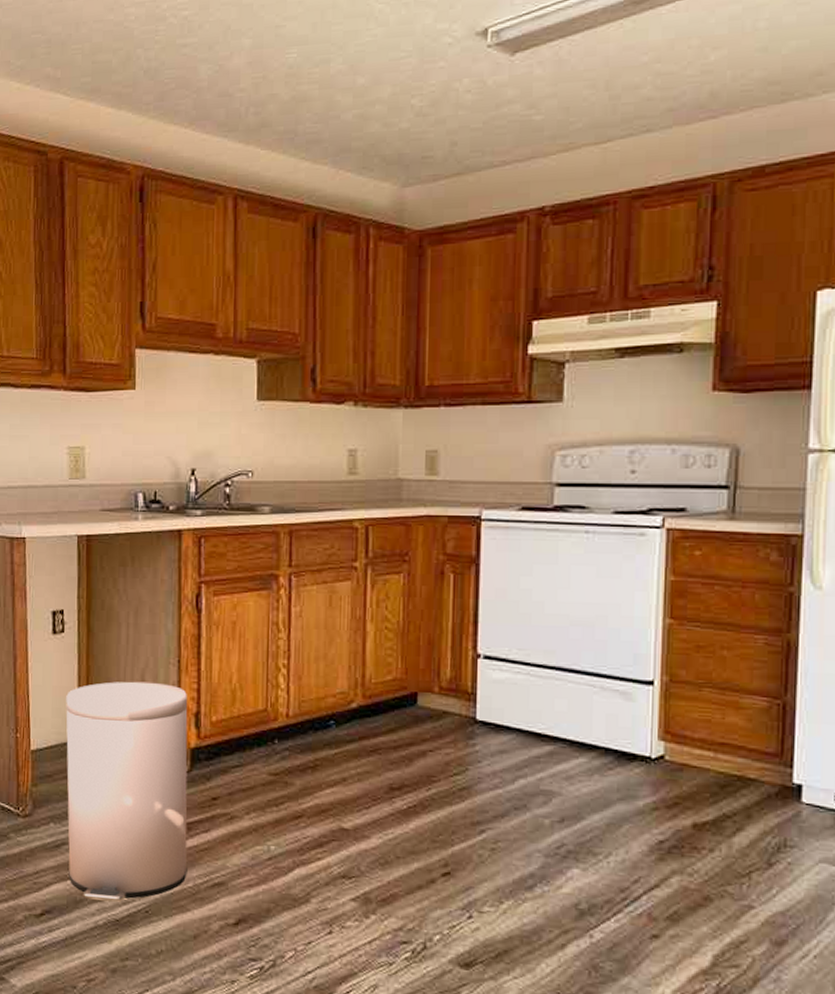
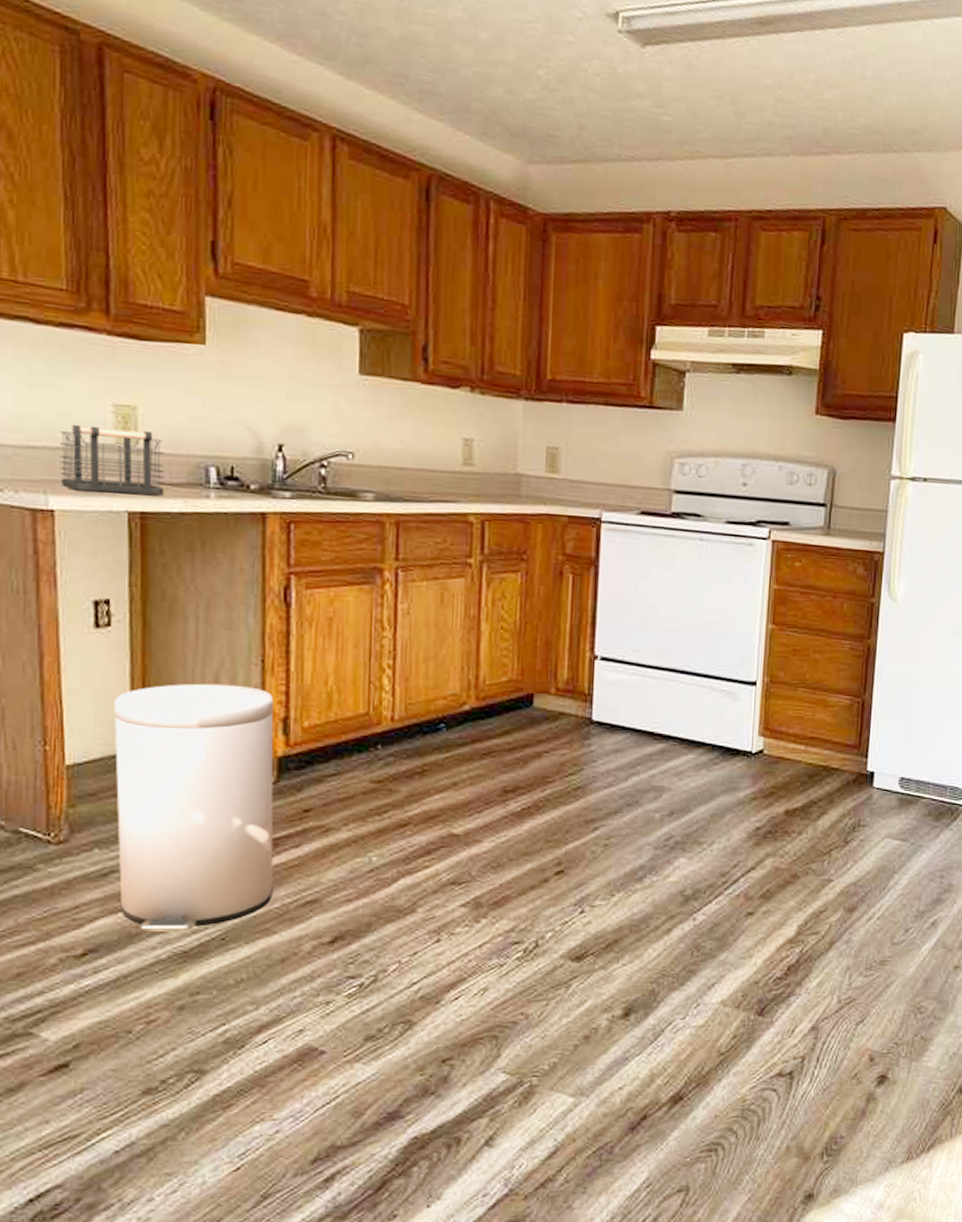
dish rack: none [30,466,105,521] -> present [60,424,165,496]

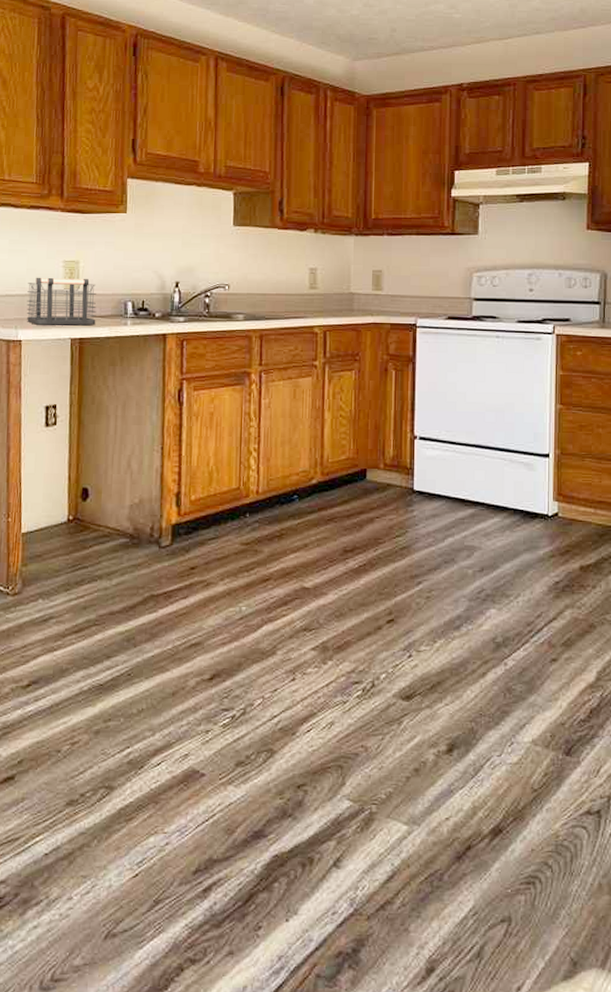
pedal bin: present [114,683,274,932] -> none [55,467,170,668]

